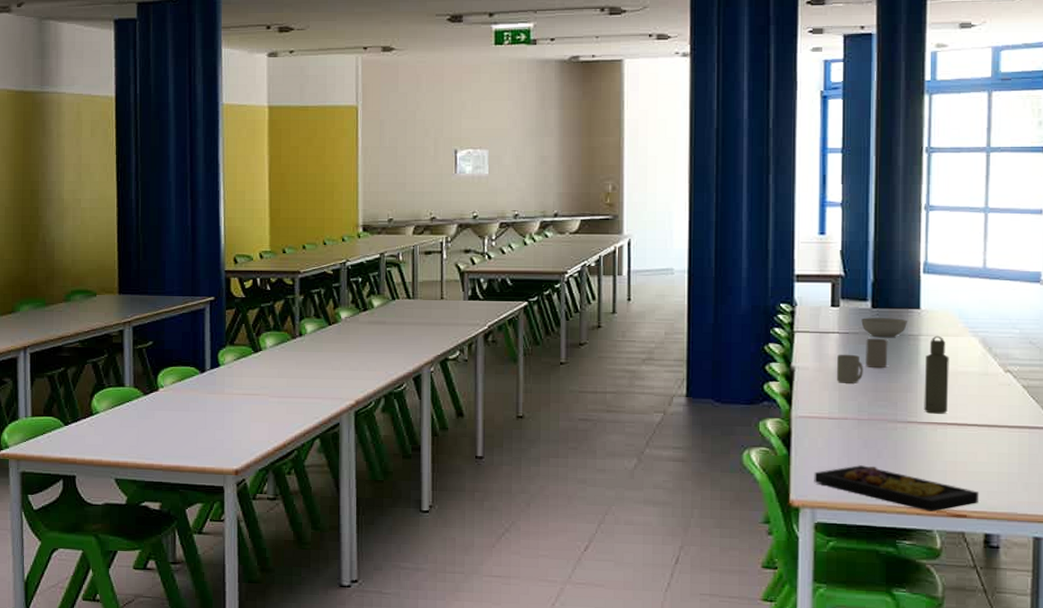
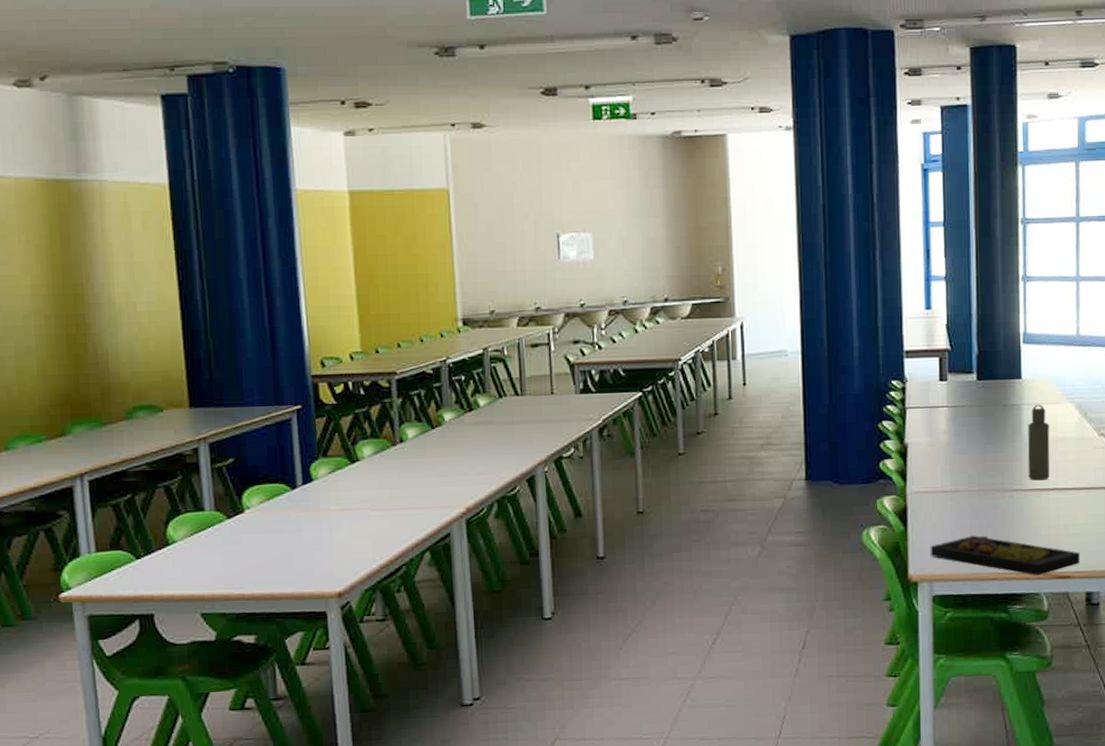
cup: present [836,354,863,384] -> none [946,427,972,456]
bowl: present [861,318,907,338] -> none [968,389,1010,409]
cup: present [866,338,888,368] -> none [973,409,994,439]

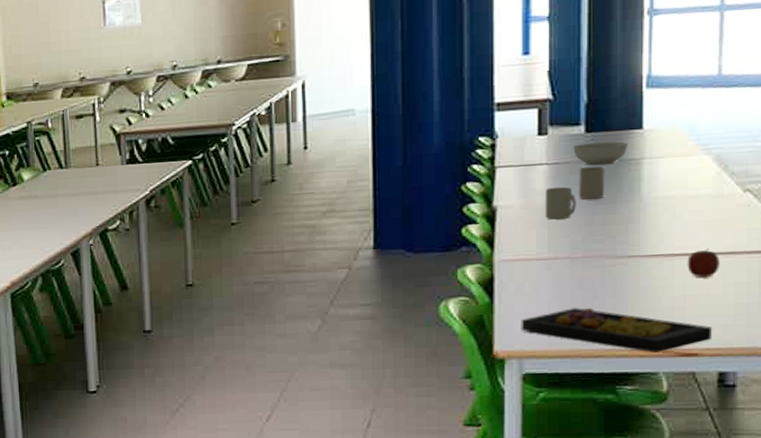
cup: none [946,427,972,456] -> present [544,186,576,220]
bowl: none [968,389,1010,409] -> present [573,141,627,165]
cup: none [973,409,994,439] -> present [579,166,605,200]
bottle: present [1027,404,1050,481] -> none [647,157,677,245]
apple: none [1059,483,1084,509] -> present [687,248,720,277]

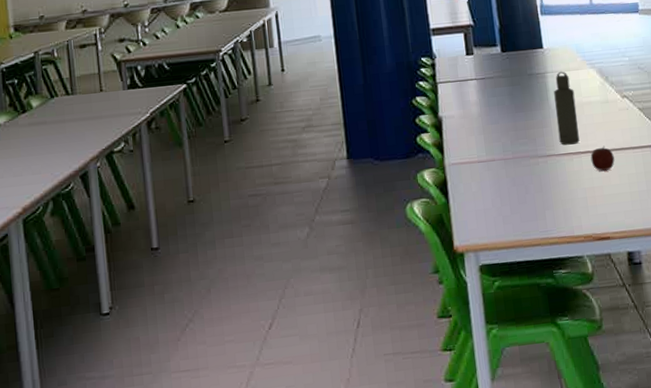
food tray: present [521,308,713,352] -> none [472,203,618,239]
cup: present [544,186,576,220] -> none [478,98,503,127]
bowl: present [573,141,627,165] -> none [494,59,534,79]
cup: present [579,166,605,200] -> none [501,79,522,109]
bottle: none [647,157,677,245] -> present [554,71,580,145]

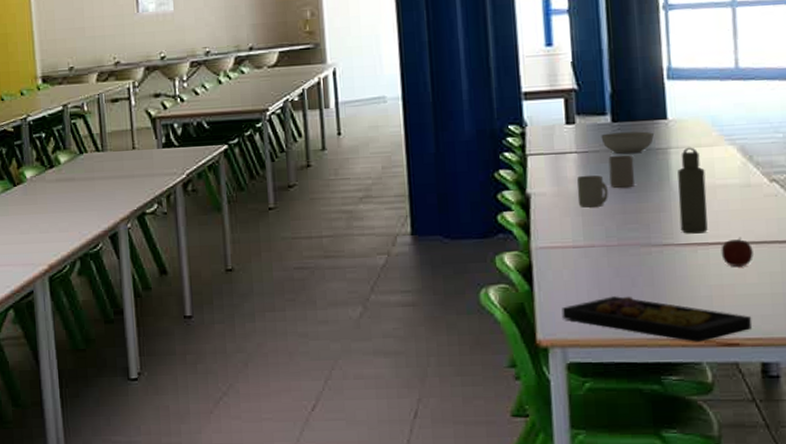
food tray: none [472,203,618,239] -> present [561,296,753,342]
cup: none [478,98,503,127] -> present [577,174,608,208]
bowl: none [494,59,534,79] -> present [601,131,654,154]
cup: none [501,79,522,109] -> present [608,154,635,188]

